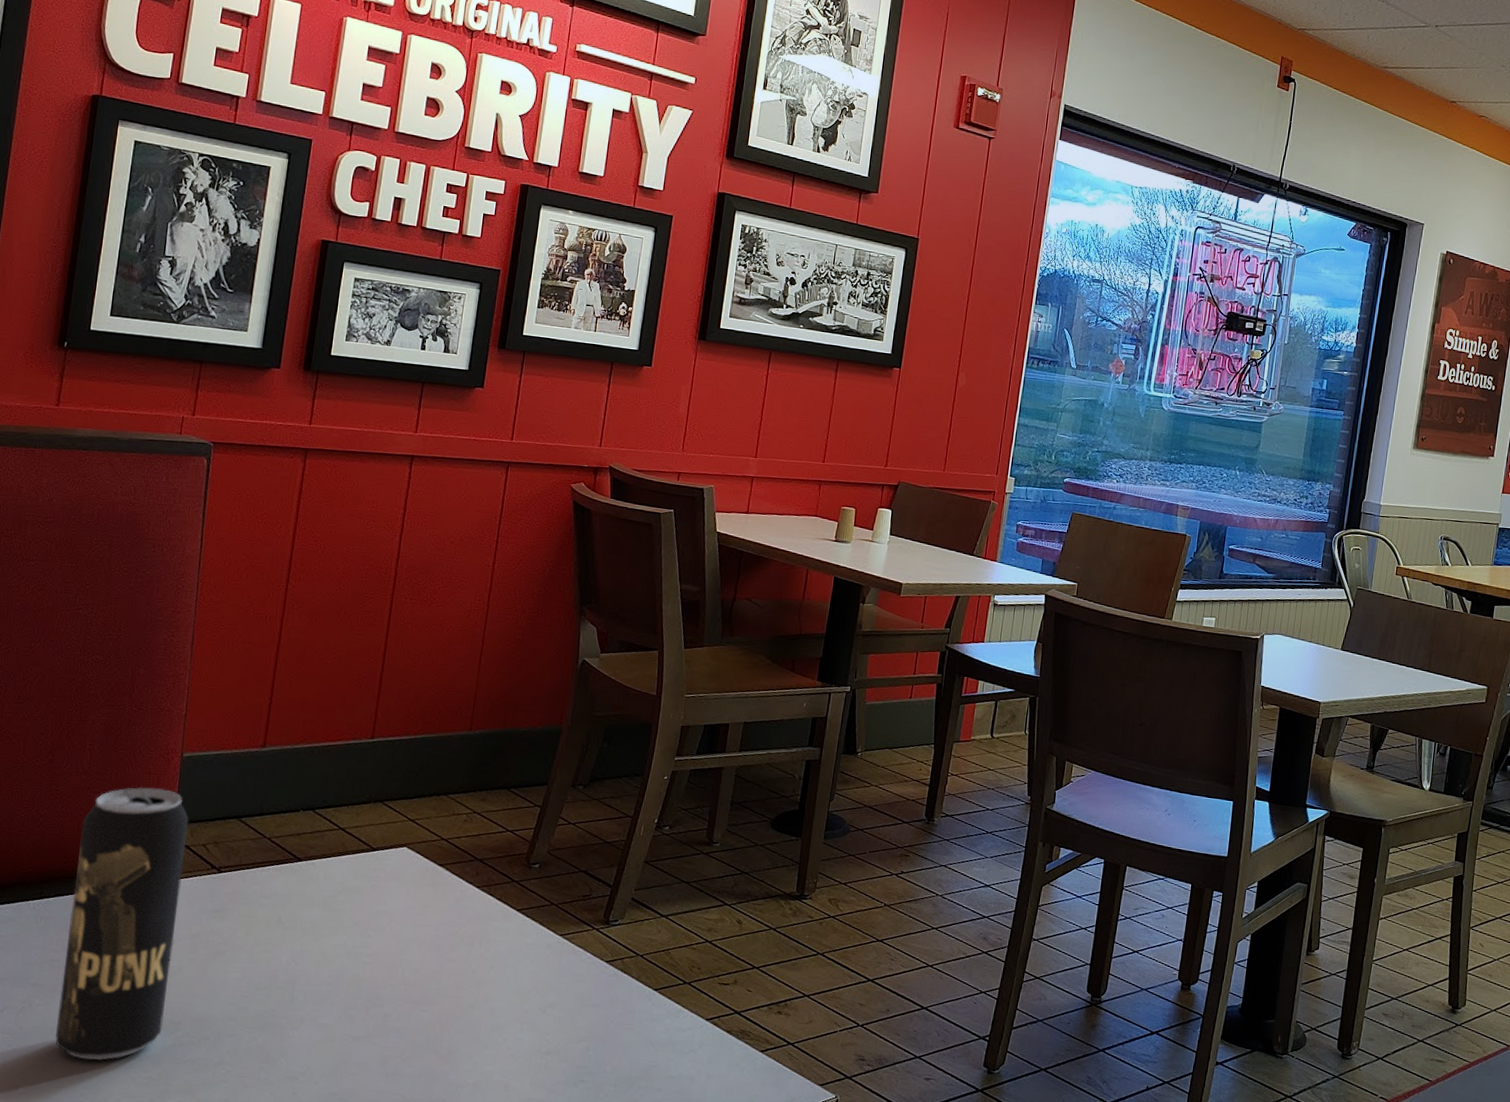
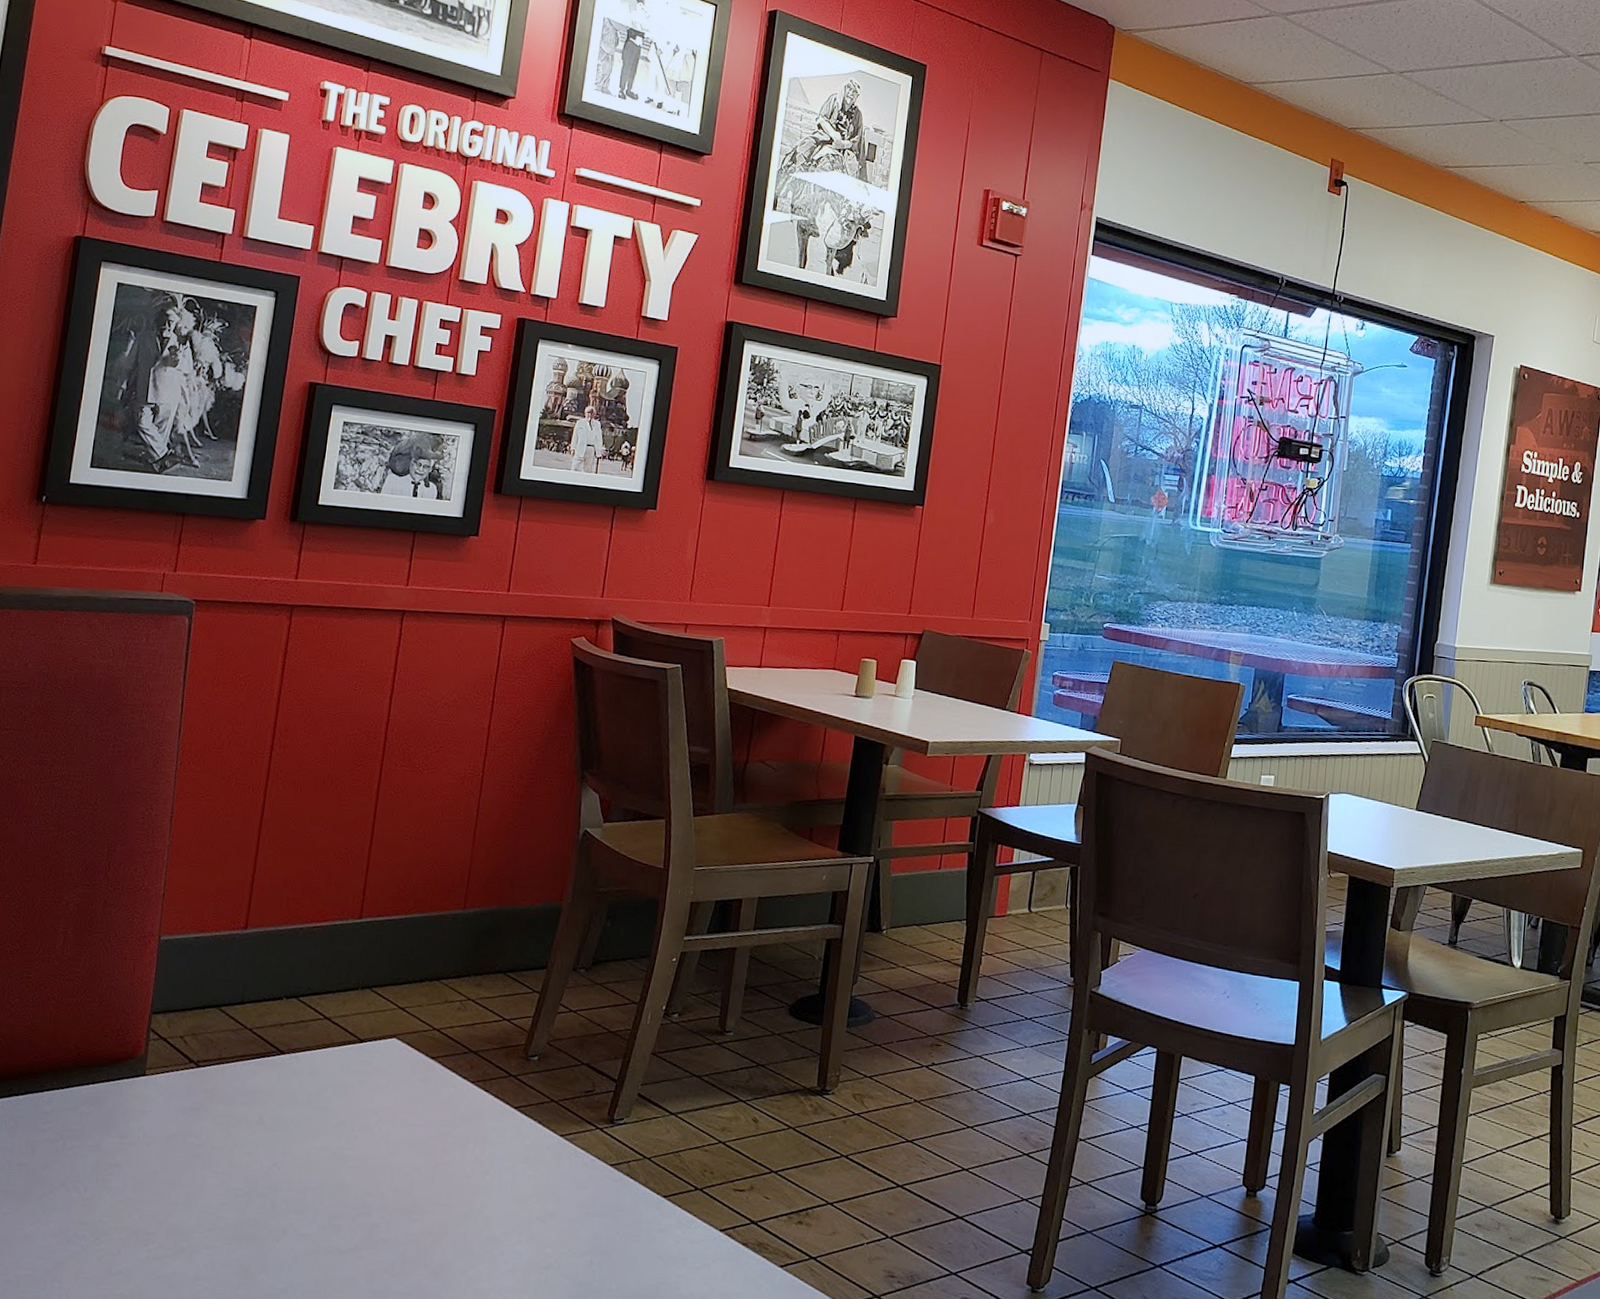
beverage can: present [55,787,189,1061] -> none [23,973,166,1276]

